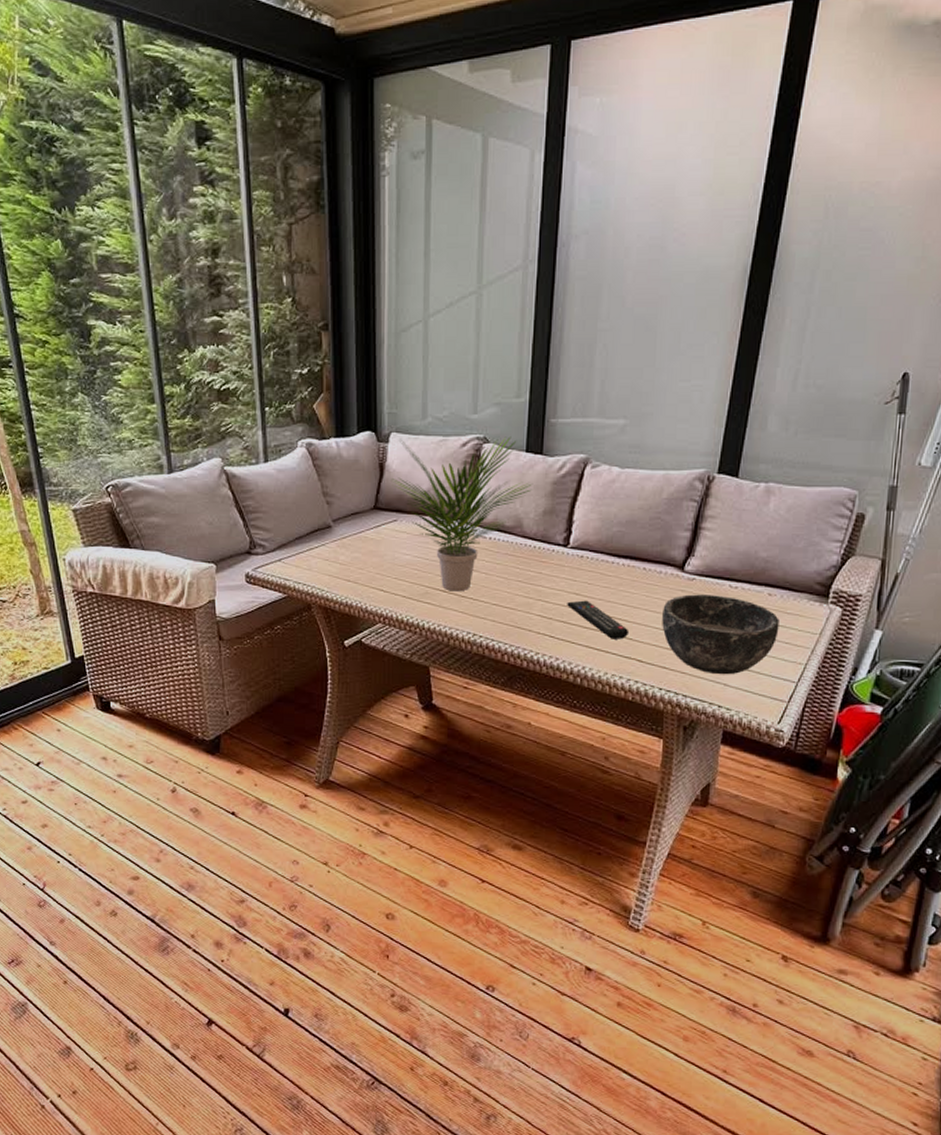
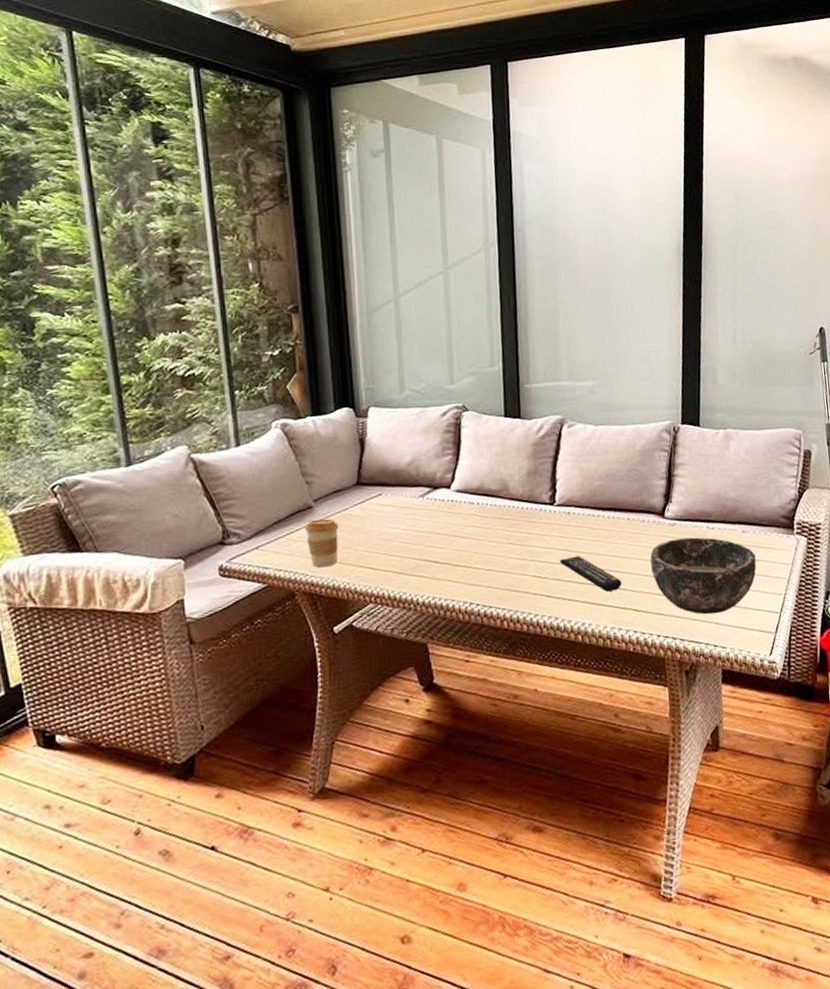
coffee cup: none [323,538,355,585] -> present [304,518,339,568]
potted plant: present [391,436,533,592] -> none [372,403,515,562]

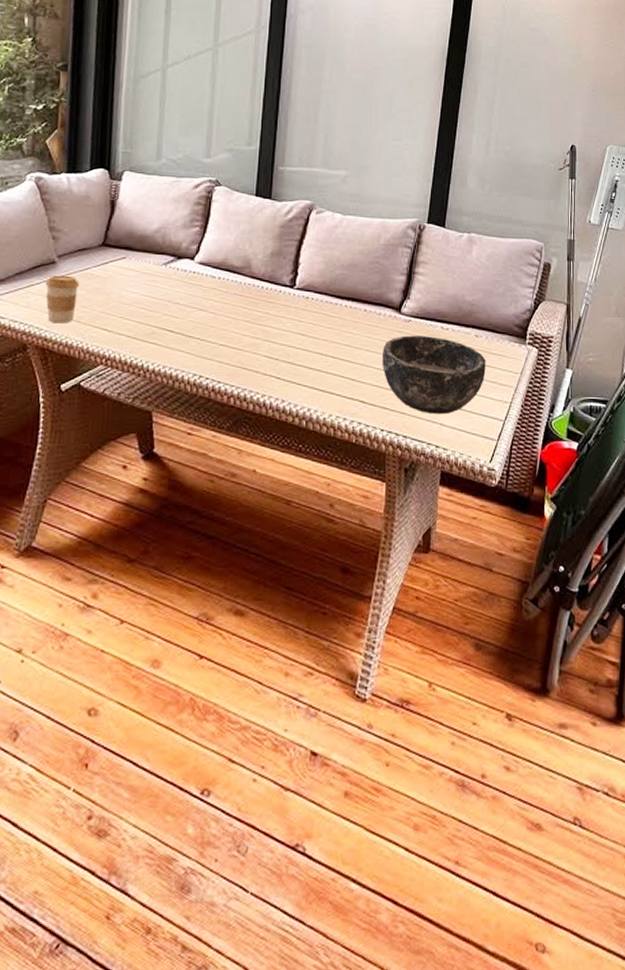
remote control: present [560,555,623,592] -> none [293,341,352,380]

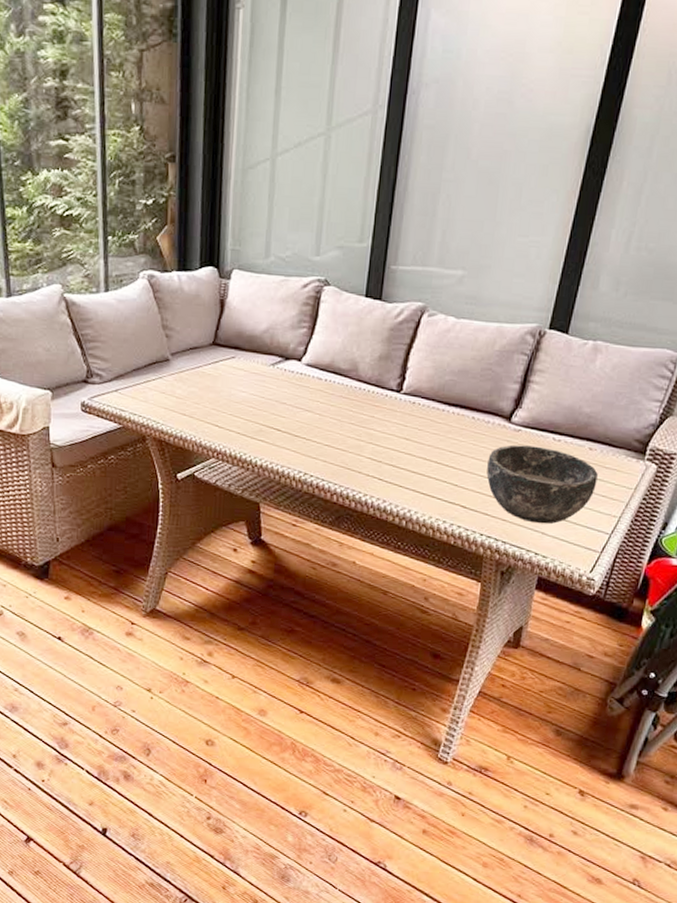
coffee cup: present [45,275,80,324] -> none [160,372,192,419]

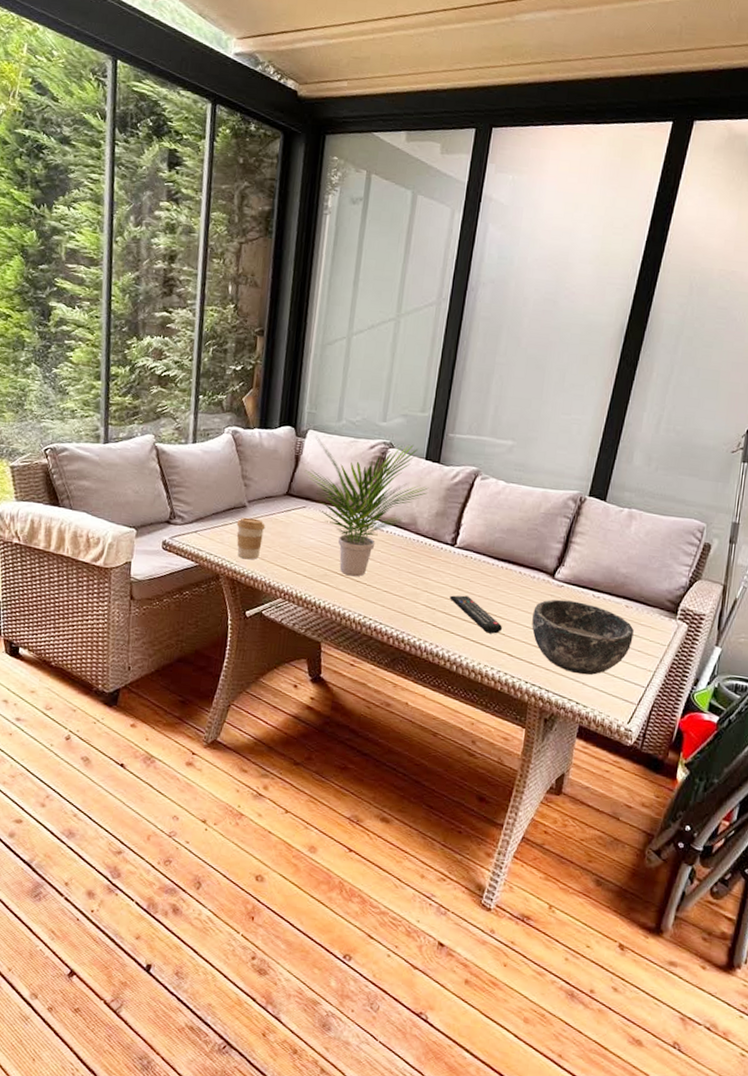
coffee cup: none [160,372,192,419] -> present [236,517,266,560]
potted plant: none [231,276,371,431] -> present [304,436,429,577]
remote control: none [397,445,455,485] -> present [450,595,503,634]

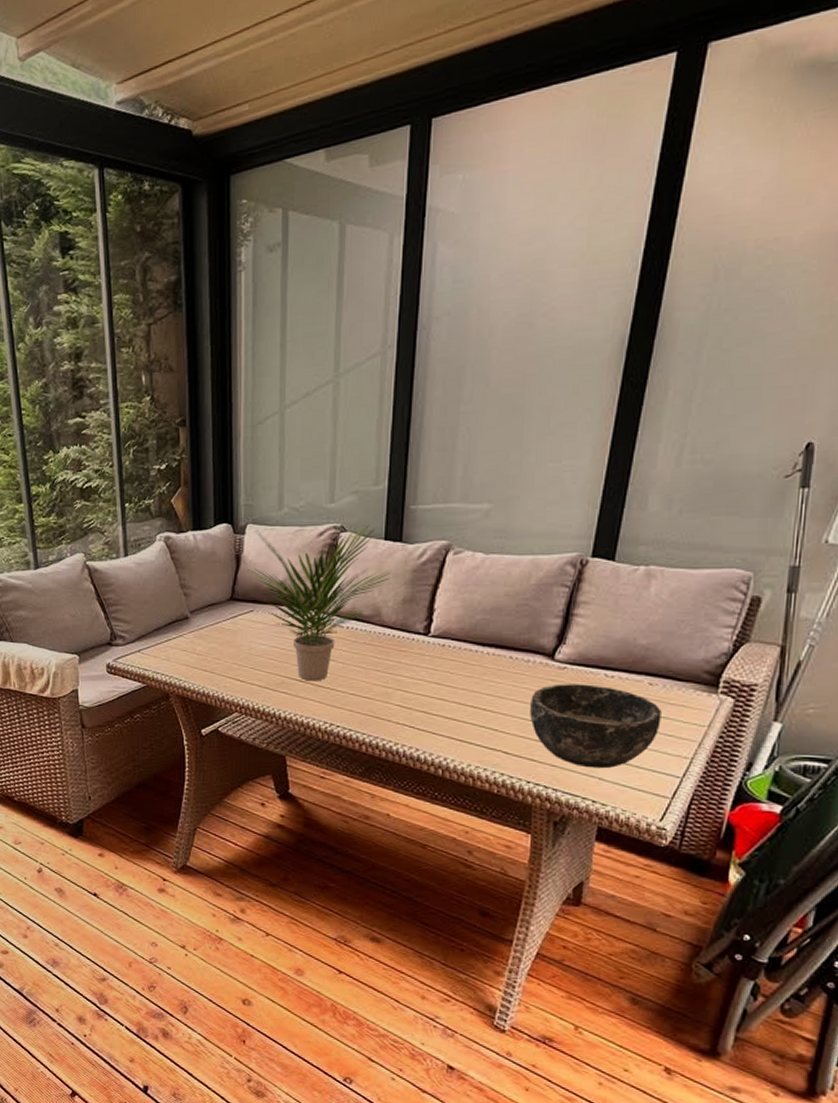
coffee cup: present [236,517,266,560] -> none [181,629,212,675]
remote control: present [450,595,503,634] -> none [428,690,495,730]

